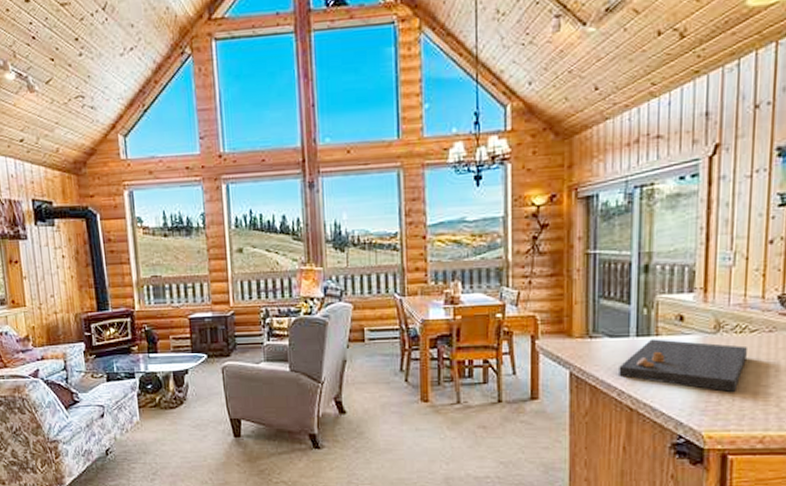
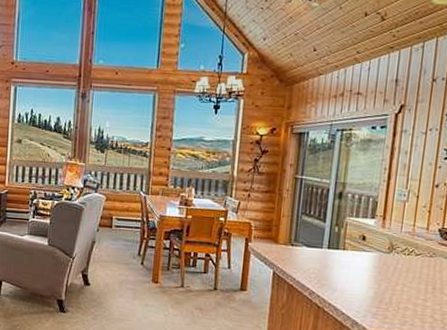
cutting board: present [619,339,747,392] -> none [311,252,412,302]

